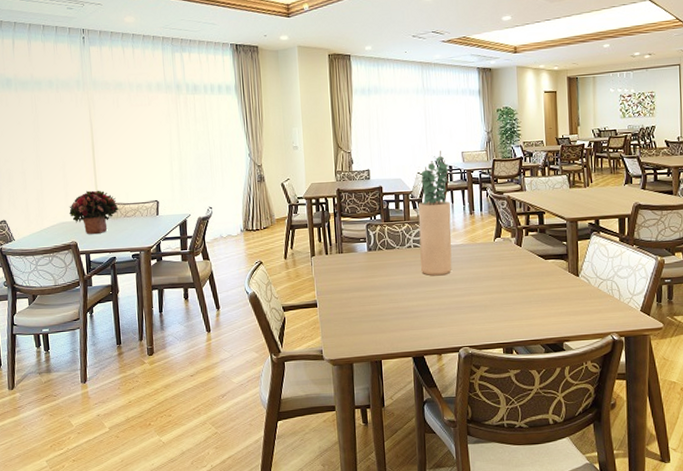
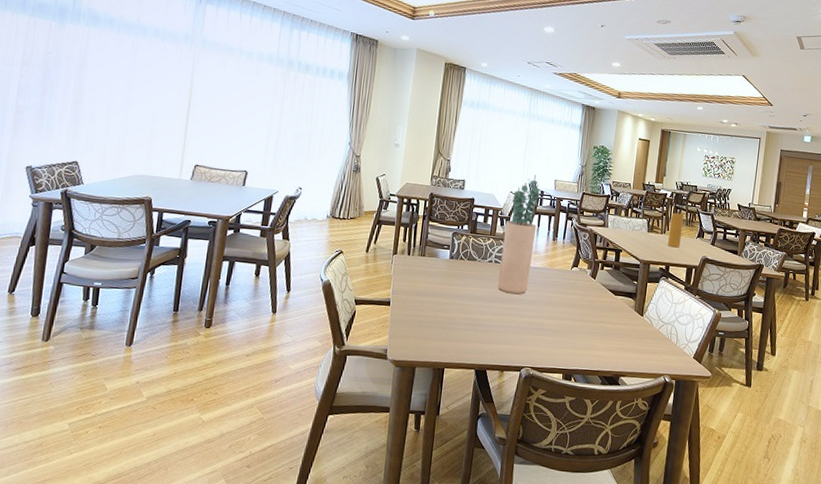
bouquet: present [69,190,119,234] -> none [149,147,204,194]
vase: none [589,132,616,200] -> present [667,186,696,248]

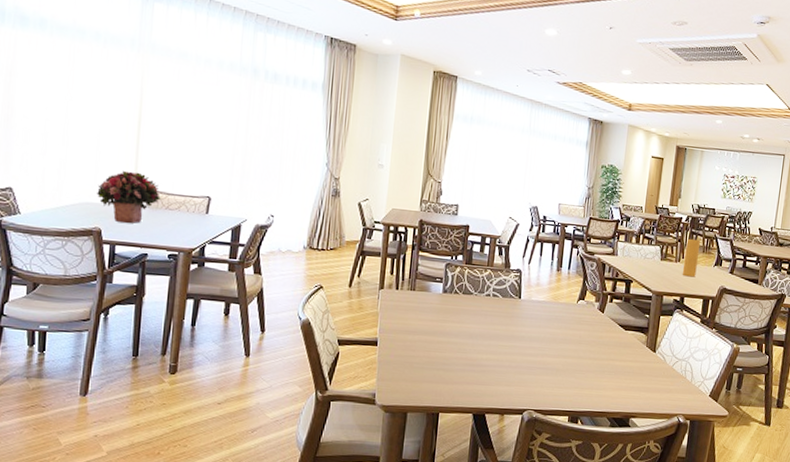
bouquet: none [149,147,204,194] -> present [97,170,161,224]
vase: present [498,175,541,295] -> none [497,198,544,331]

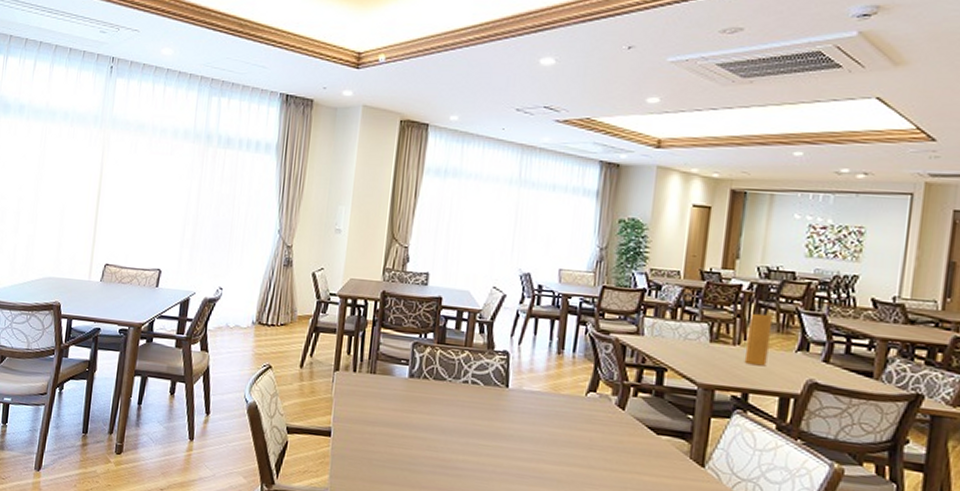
bouquet: present [97,170,161,224] -> none [58,245,114,298]

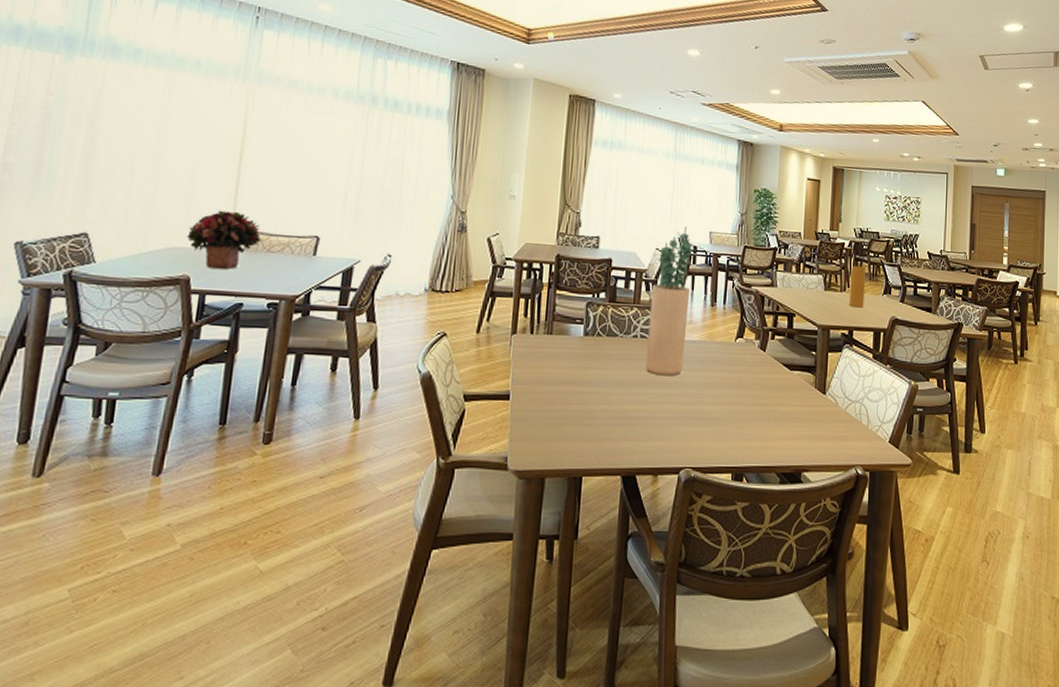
bouquet: none [58,245,114,298] -> present [187,210,261,269]
vase: none [477,263,538,428] -> present [646,227,694,376]

